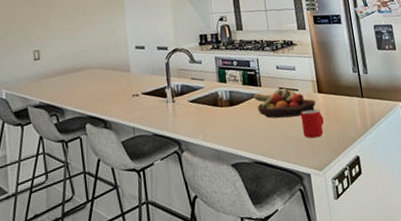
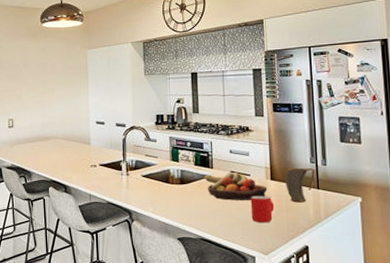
mug: none [331,77,360,113] -> present [285,168,317,202]

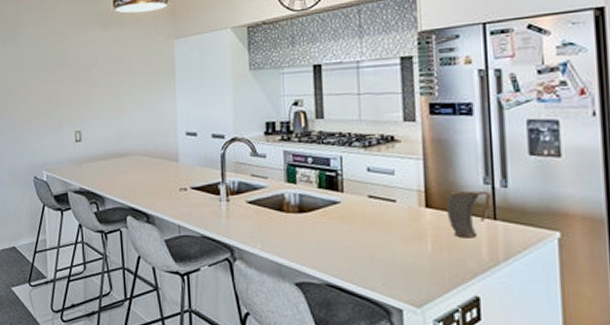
fruit bowl: present [204,171,268,201] -> none [331,196,421,235]
mug: present [250,195,275,223] -> none [396,228,431,266]

